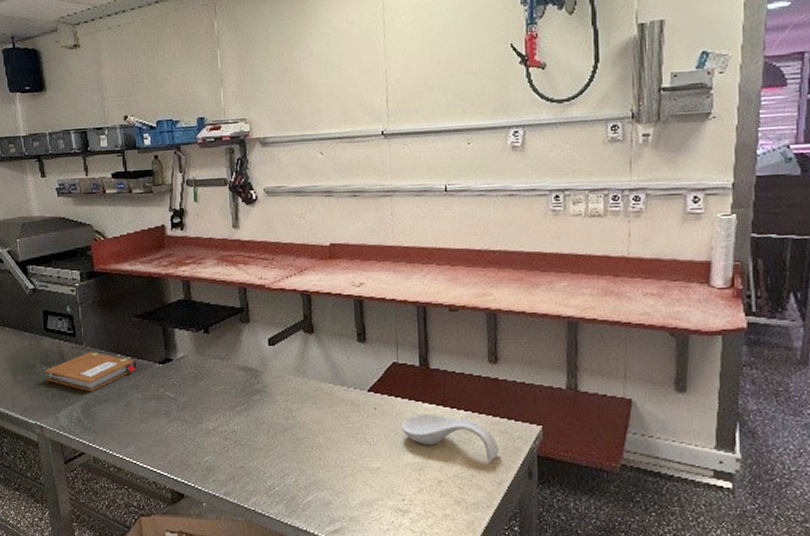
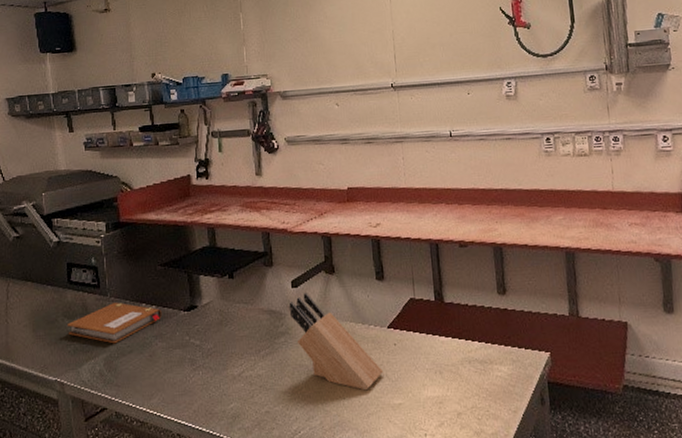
knife block: none [265,351,361,453] -> present [288,292,383,391]
spoon rest: present [401,413,499,462] -> none [420,346,513,391]

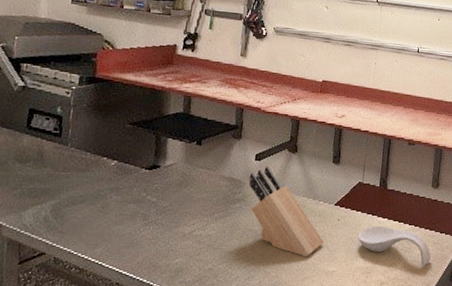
notebook: present [67,302,163,344] -> none [16,153,124,192]
spoon rest: none [420,346,513,391] -> present [357,225,431,267]

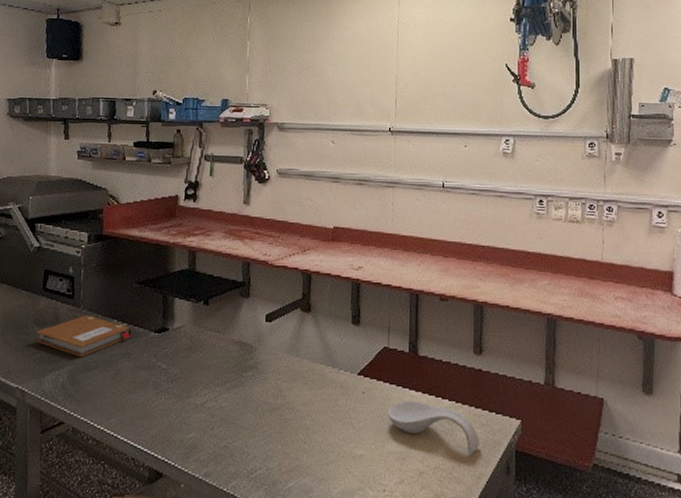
notebook: none [16,153,124,192] -> present [36,315,133,358]
knife block: present [249,166,324,257] -> none [260,328,348,437]

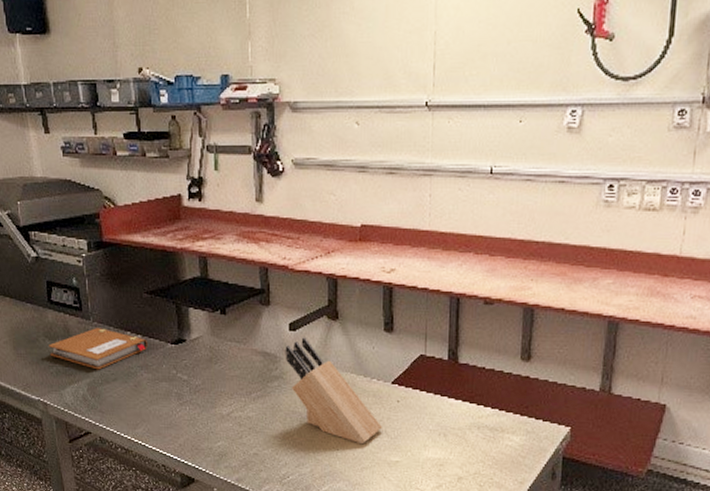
knife block: none [260,328,348,437] -> present [285,337,382,445]
spoon rest: present [387,400,479,455] -> none [424,408,524,461]

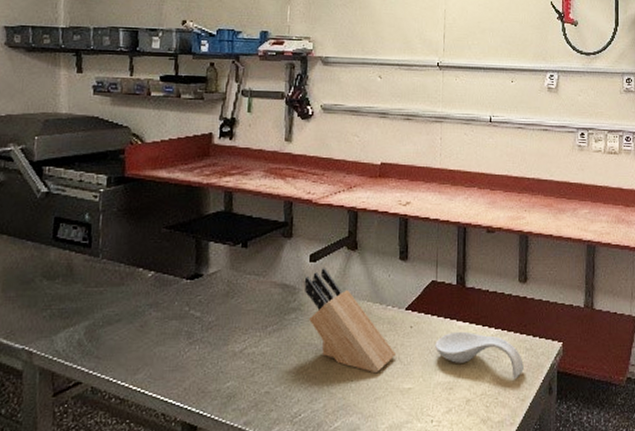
notebook: present [49,328,149,370] -> none [45,265,162,311]
spoon rest: none [424,408,524,461] -> present [435,331,524,379]

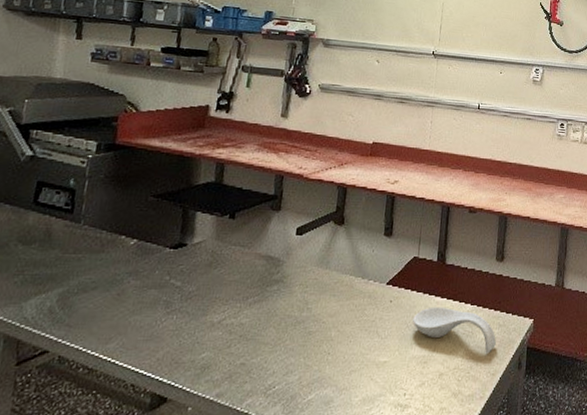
knife block: present [304,268,396,374] -> none [288,241,374,347]

